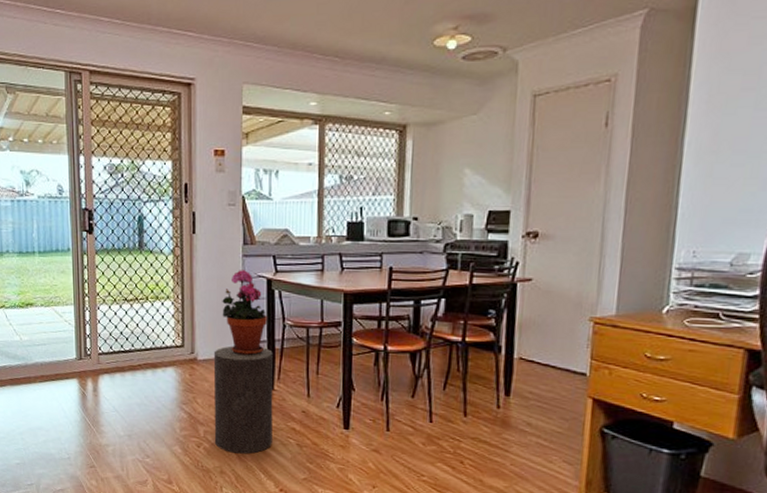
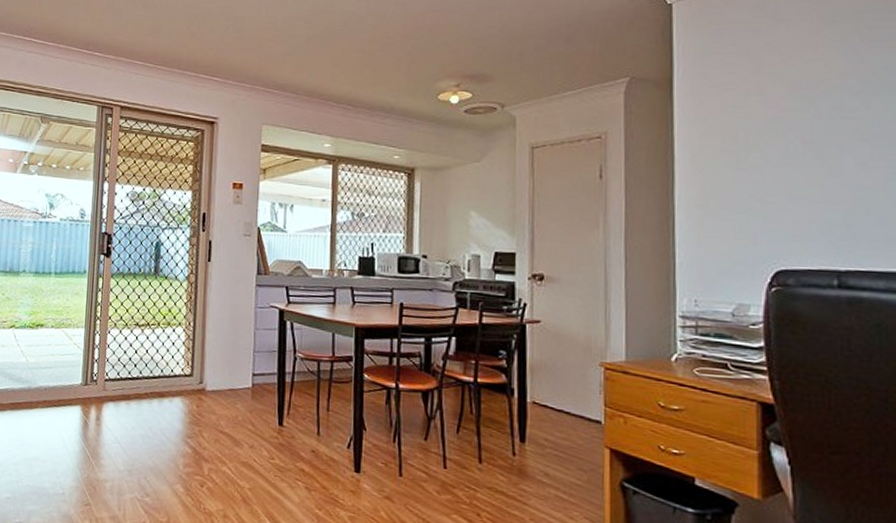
stool: present [213,346,274,454] -> none [218,377,283,497]
potted plant: present [222,270,268,356] -> none [233,299,279,389]

